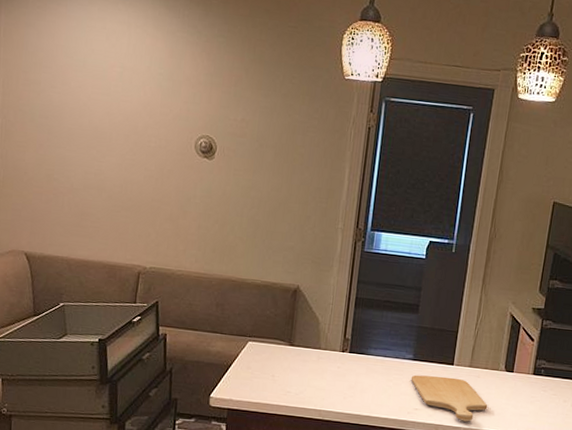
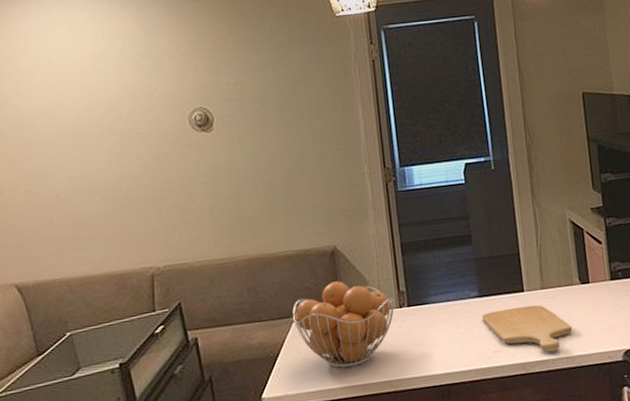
fruit basket: none [249,315,339,391] -> present [292,281,395,368]

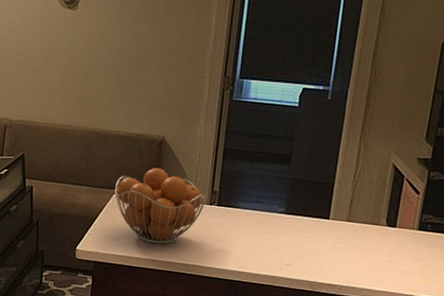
chopping board: present [481,305,573,352] -> none [282,229,367,280]

